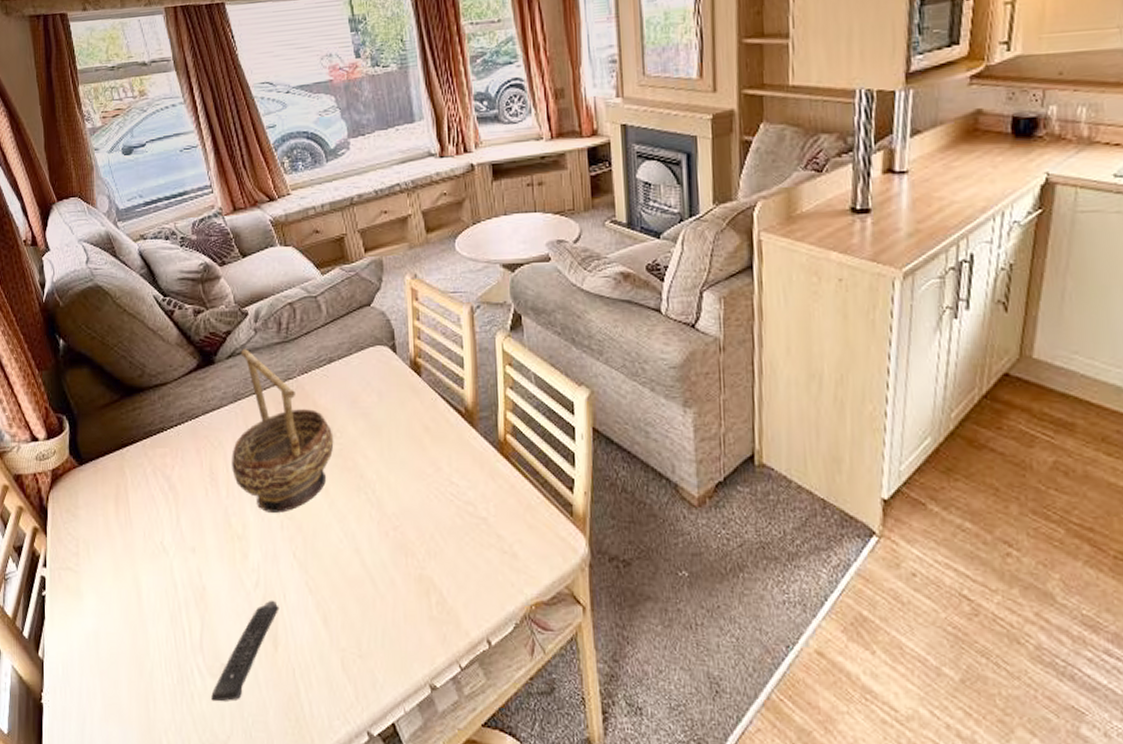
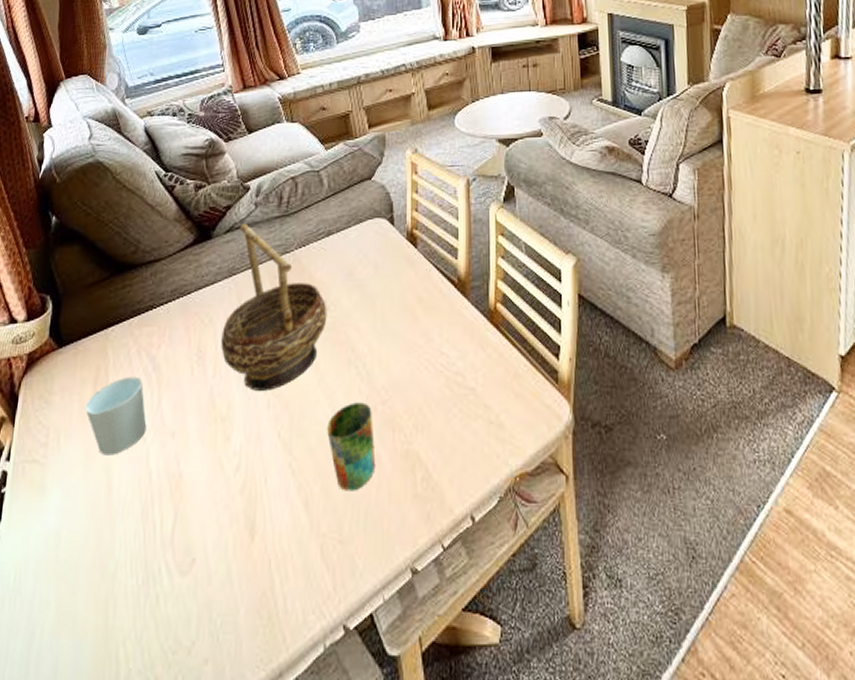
cup: none [110,494,168,567] -> present [85,376,147,455]
remote control: present [211,600,279,702] -> none [178,485,259,603]
cup: none [340,527,390,611] -> present [327,402,376,491]

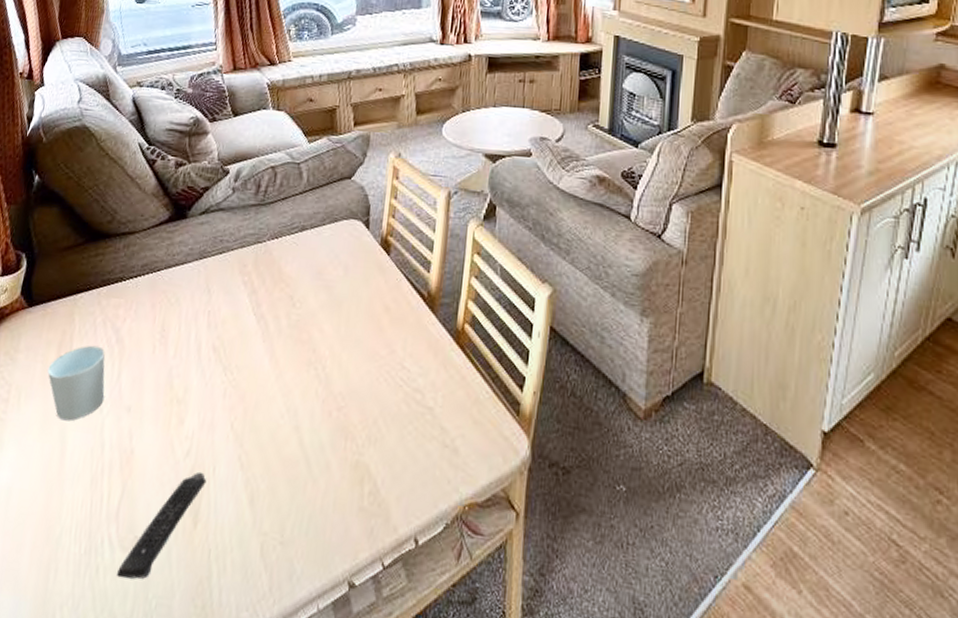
remote control: none [178,485,259,603] -> present [117,471,207,579]
decorative bowl: present [221,223,327,391] -> none [184,207,293,380]
cup: present [327,402,376,491] -> none [279,404,327,494]

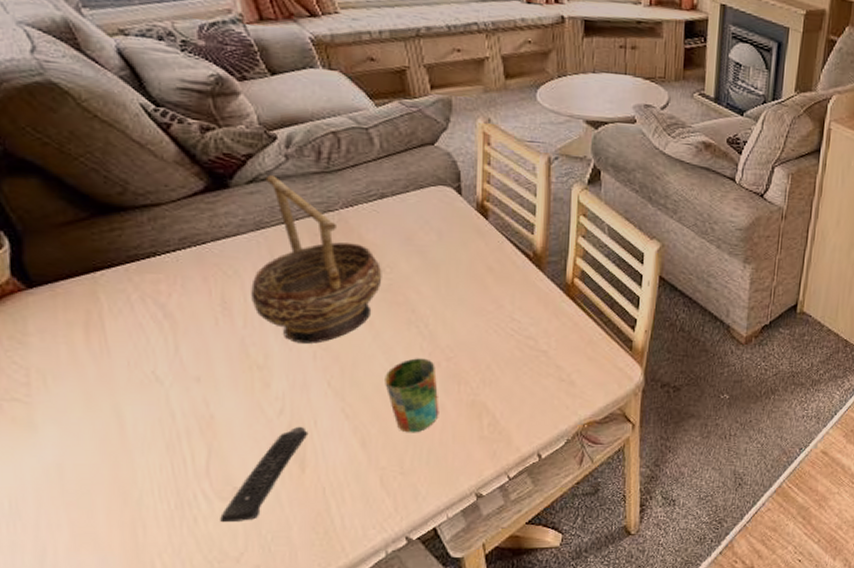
cup: present [47,345,105,421] -> none [77,322,163,397]
decorative bowl: none [184,207,293,380] -> present [251,175,382,344]
cup: none [279,404,327,494] -> present [385,358,439,433]

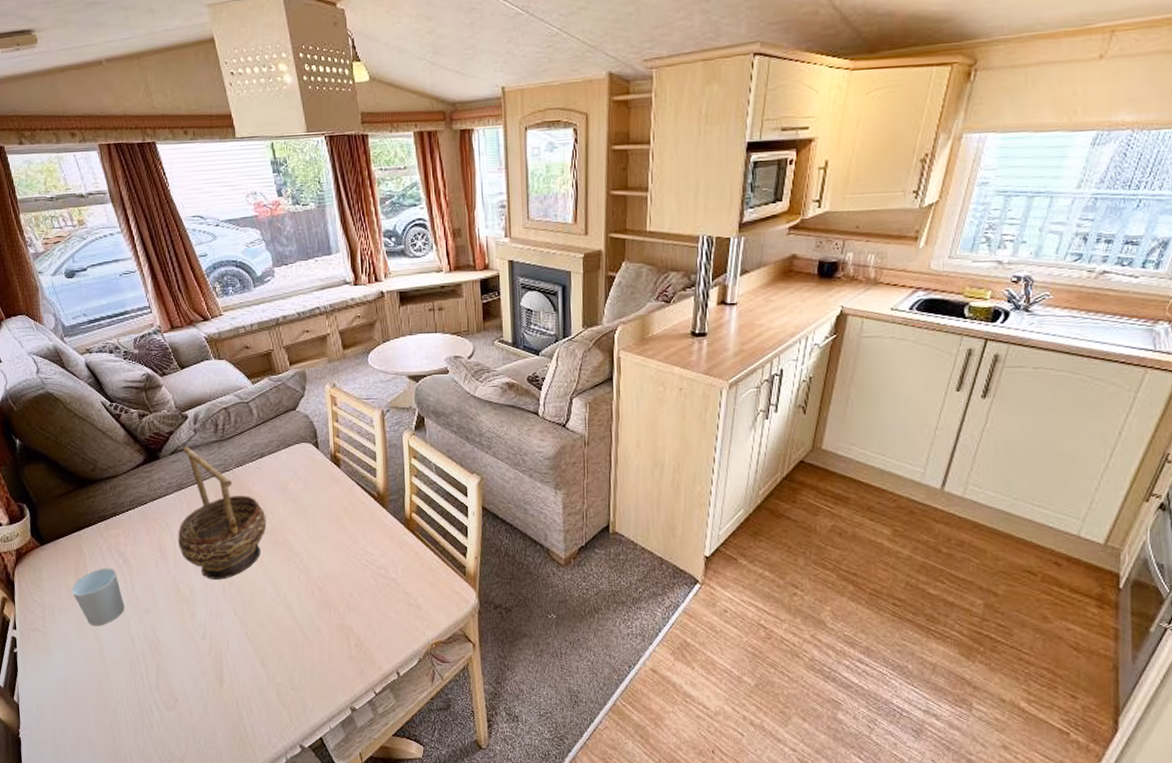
cup: none [77,322,163,397] -> present [71,568,125,626]
remote control: present [220,426,309,523] -> none [168,648,224,729]
cup: present [385,358,439,433] -> none [274,589,317,653]

